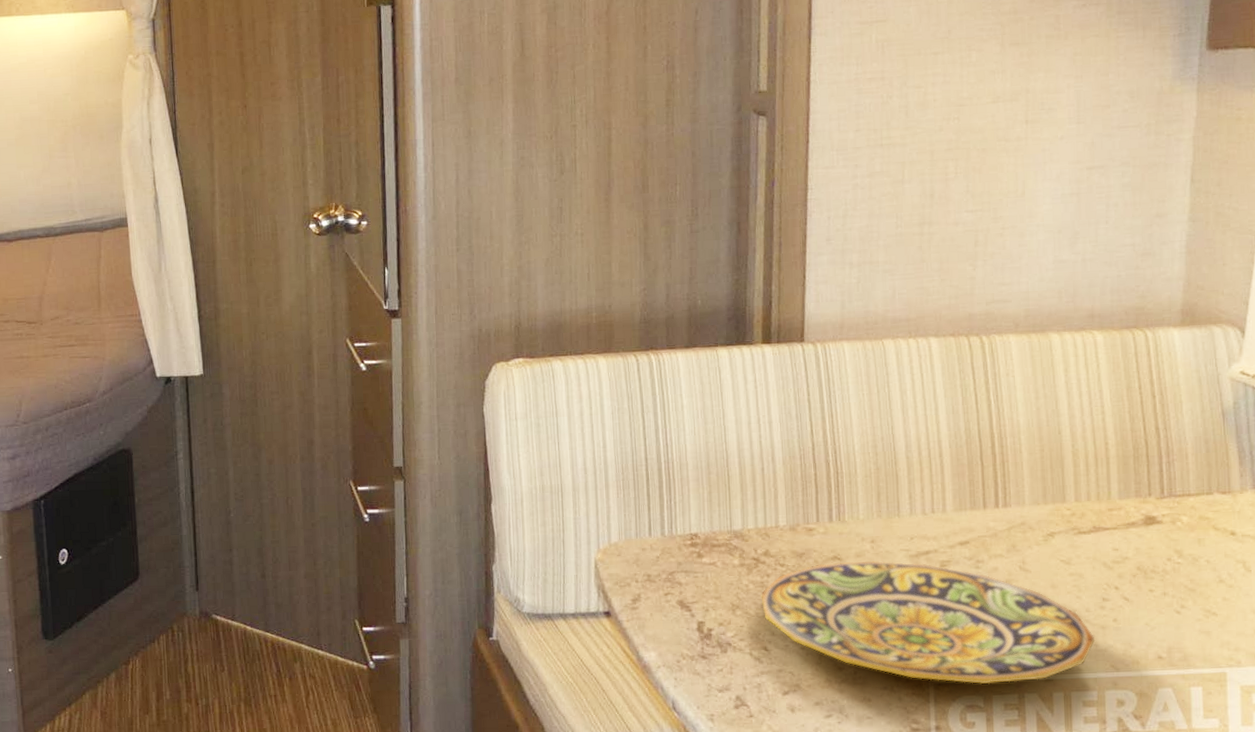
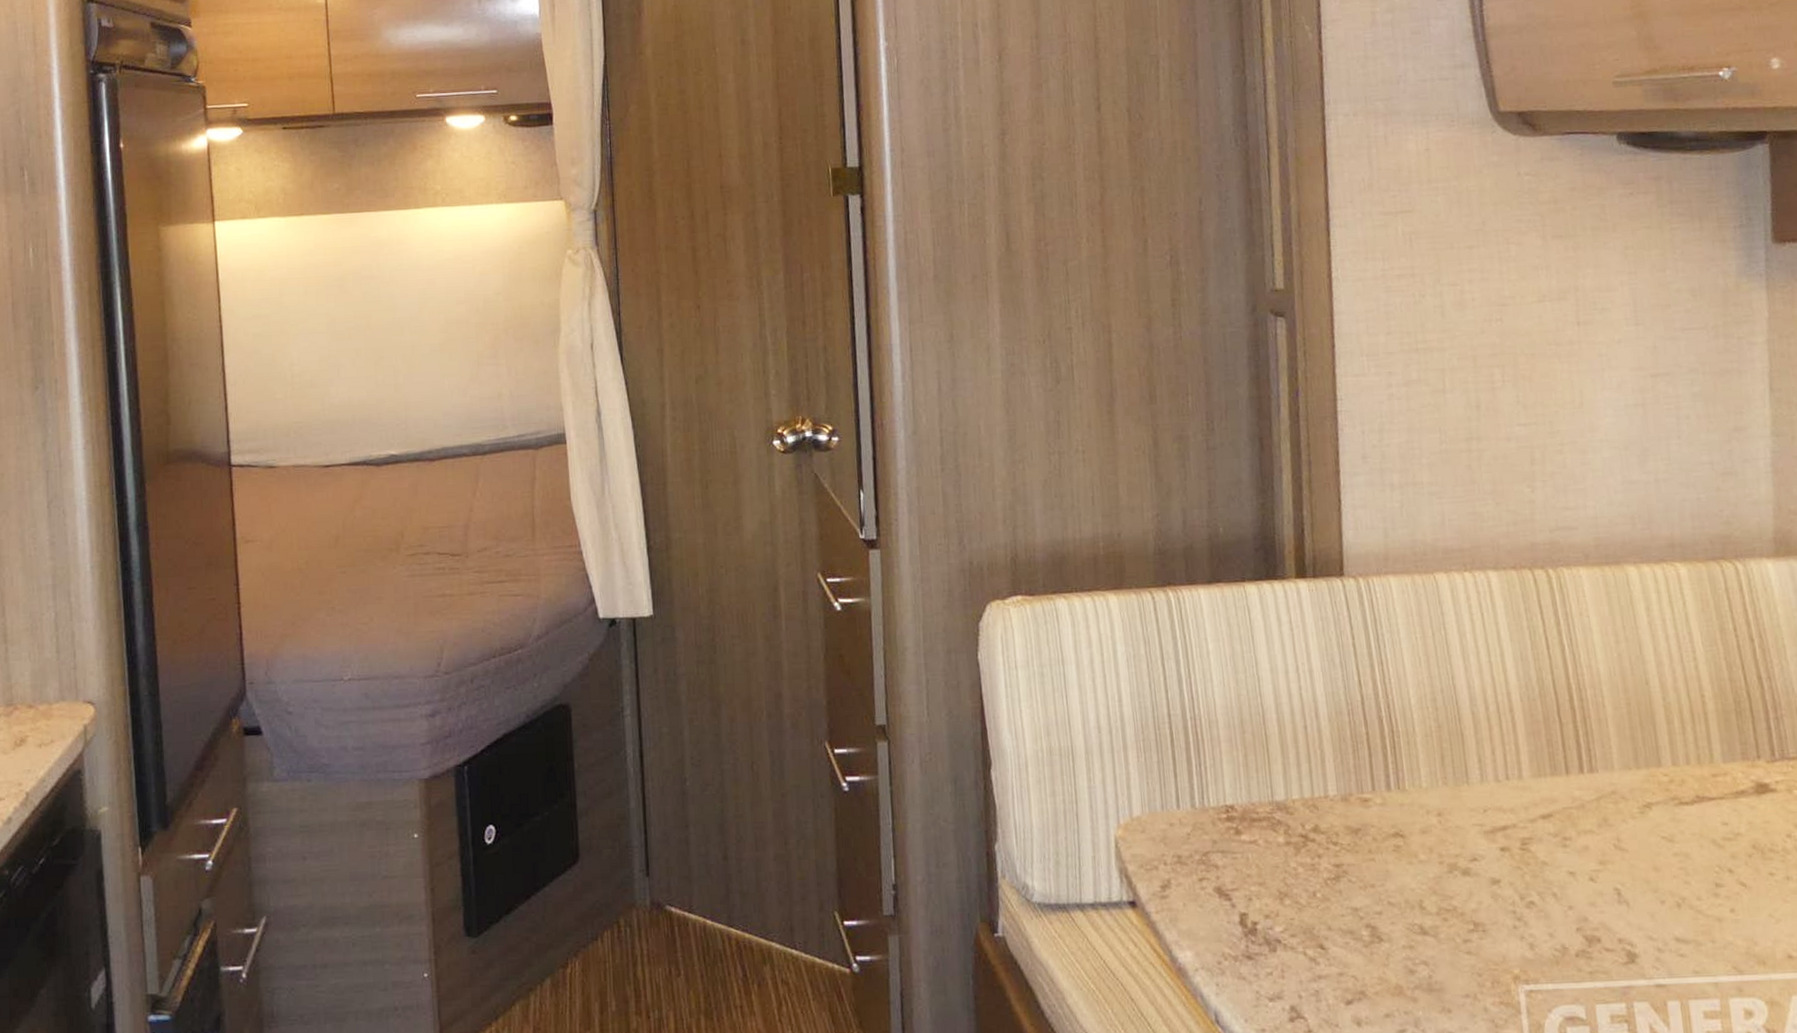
plate: present [761,561,1096,685] -> none [1312,838,1712,991]

